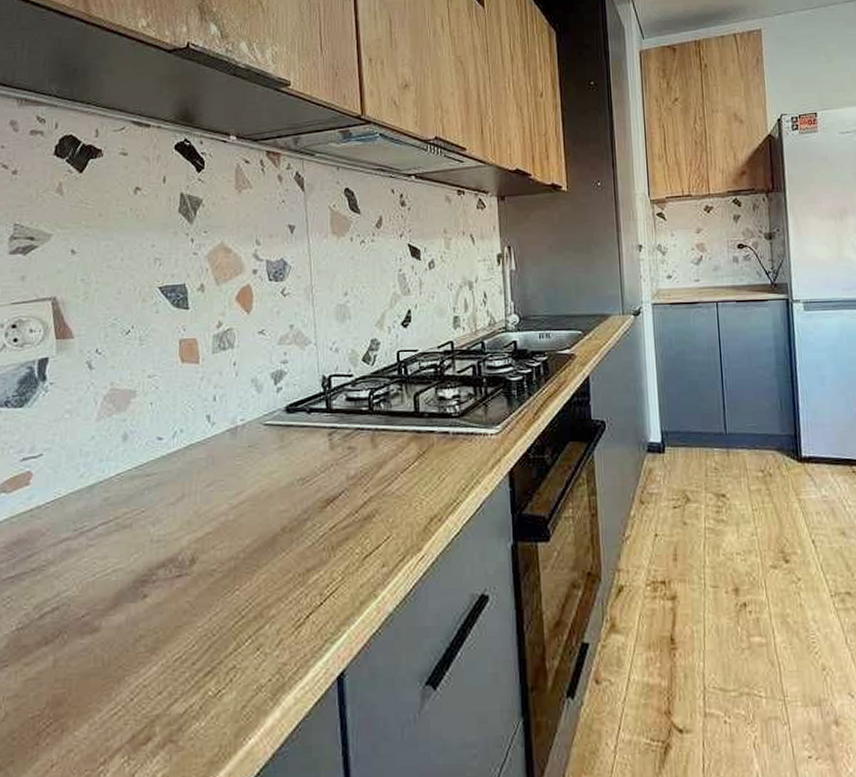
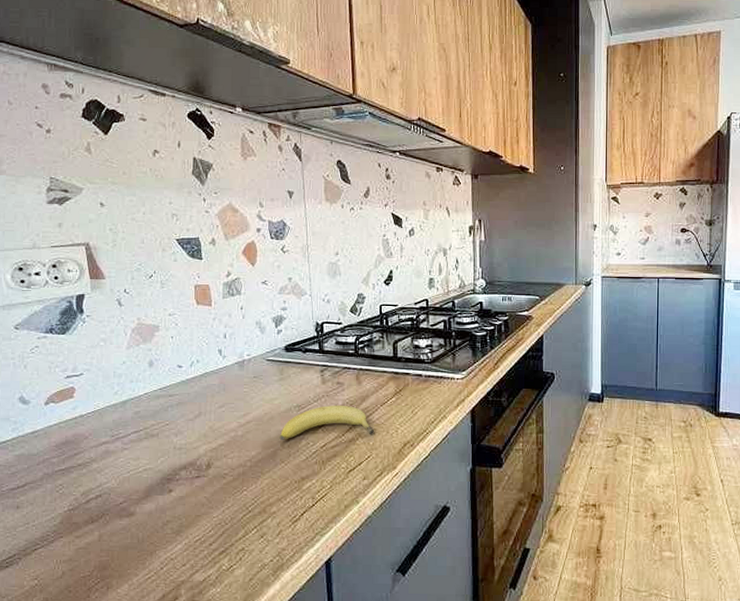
fruit: none [279,474,395,524] -> present [279,404,375,441]

